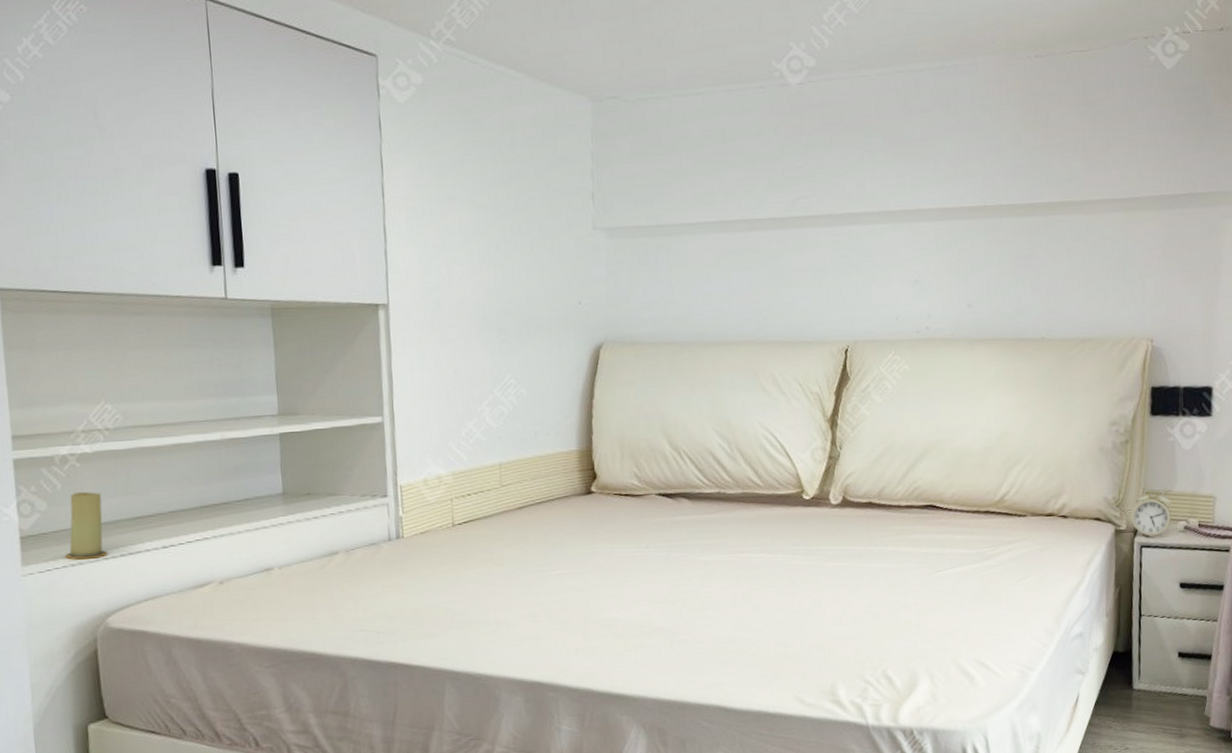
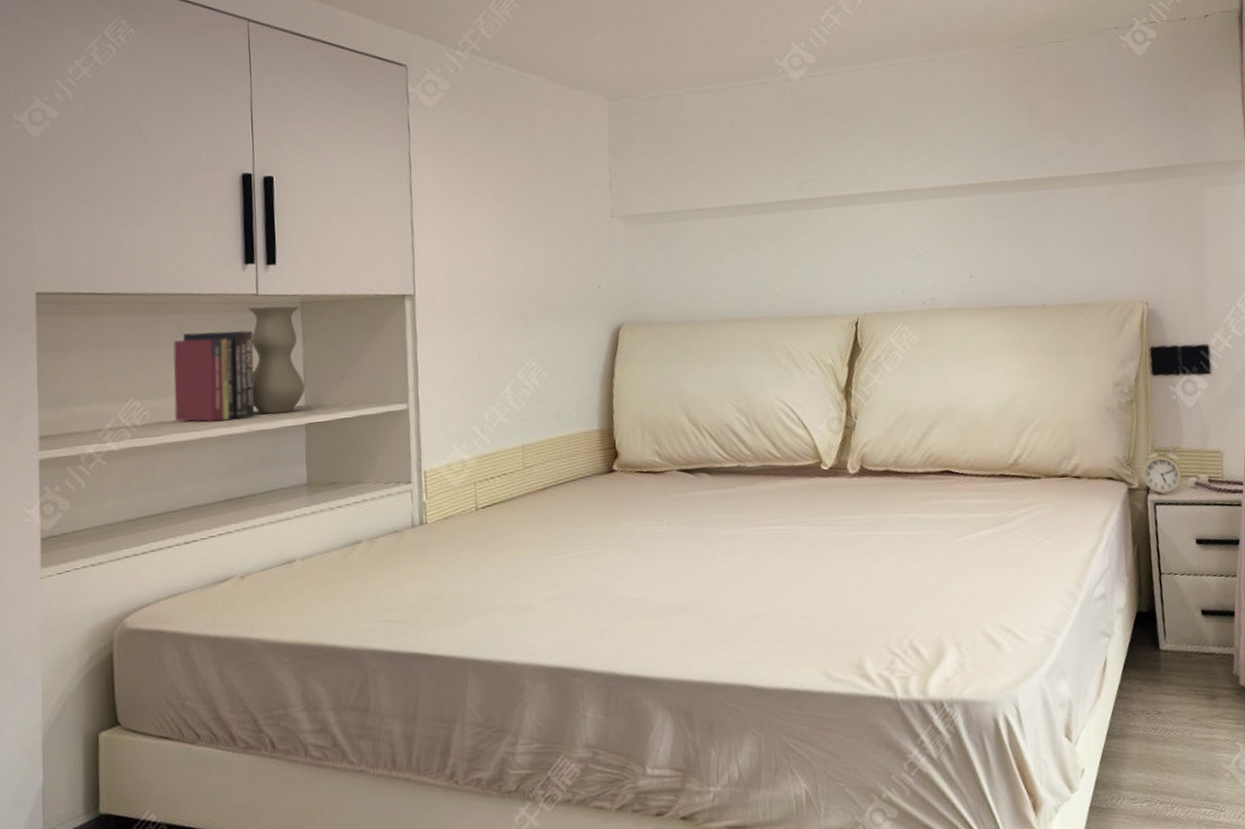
candle: present [65,491,107,560] -> none [86,489,129,559]
books: none [142,335,228,428] -> present [173,330,255,422]
vase: none [216,311,279,422] -> present [247,306,306,414]

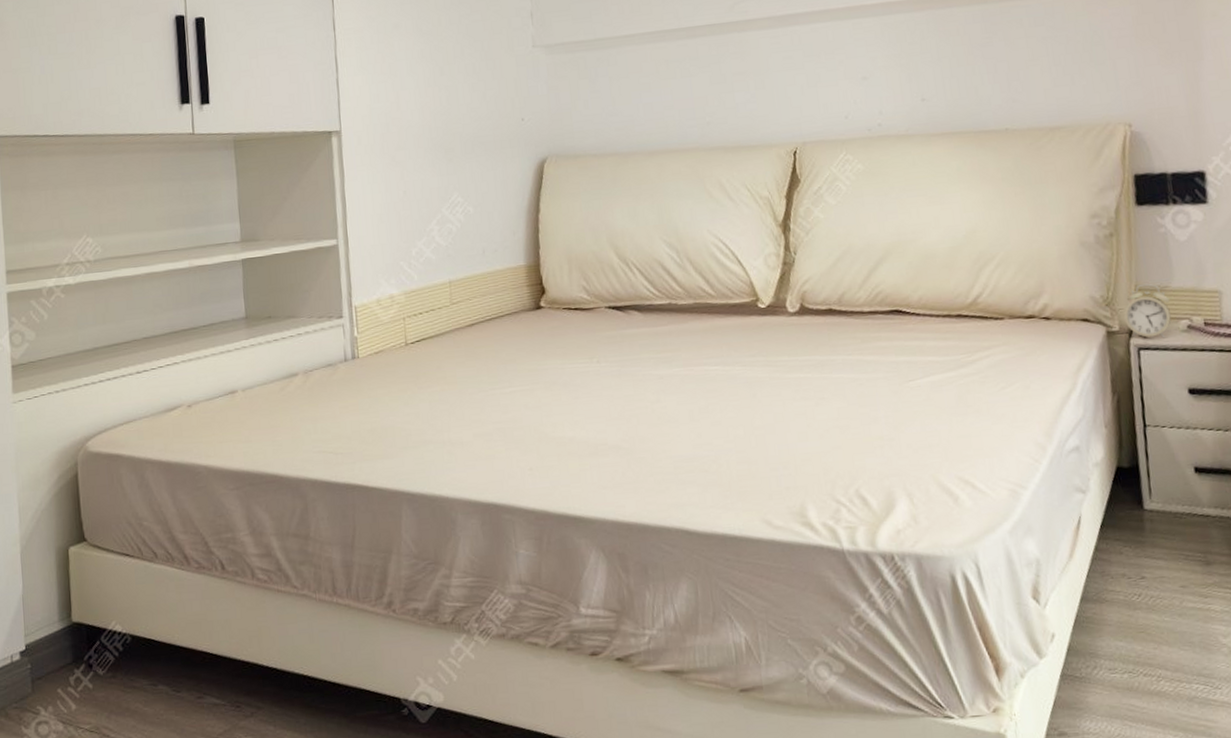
books: present [173,330,255,422] -> none [119,168,195,258]
vase: present [247,306,306,414] -> none [185,144,241,250]

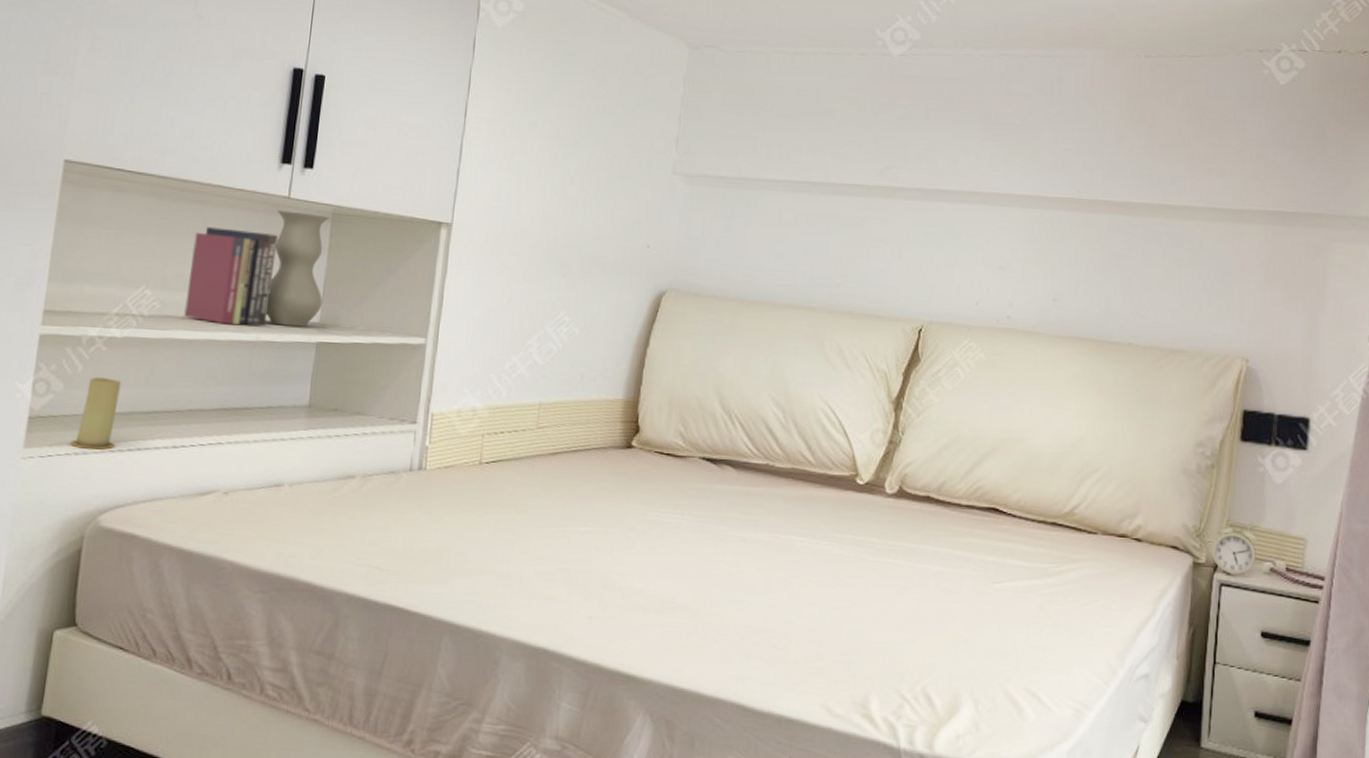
candle: none [50,321,88,386] -> present [70,376,121,450]
books: none [119,168,195,258] -> present [184,227,278,326]
vase: none [185,144,241,250] -> present [266,210,331,327]

